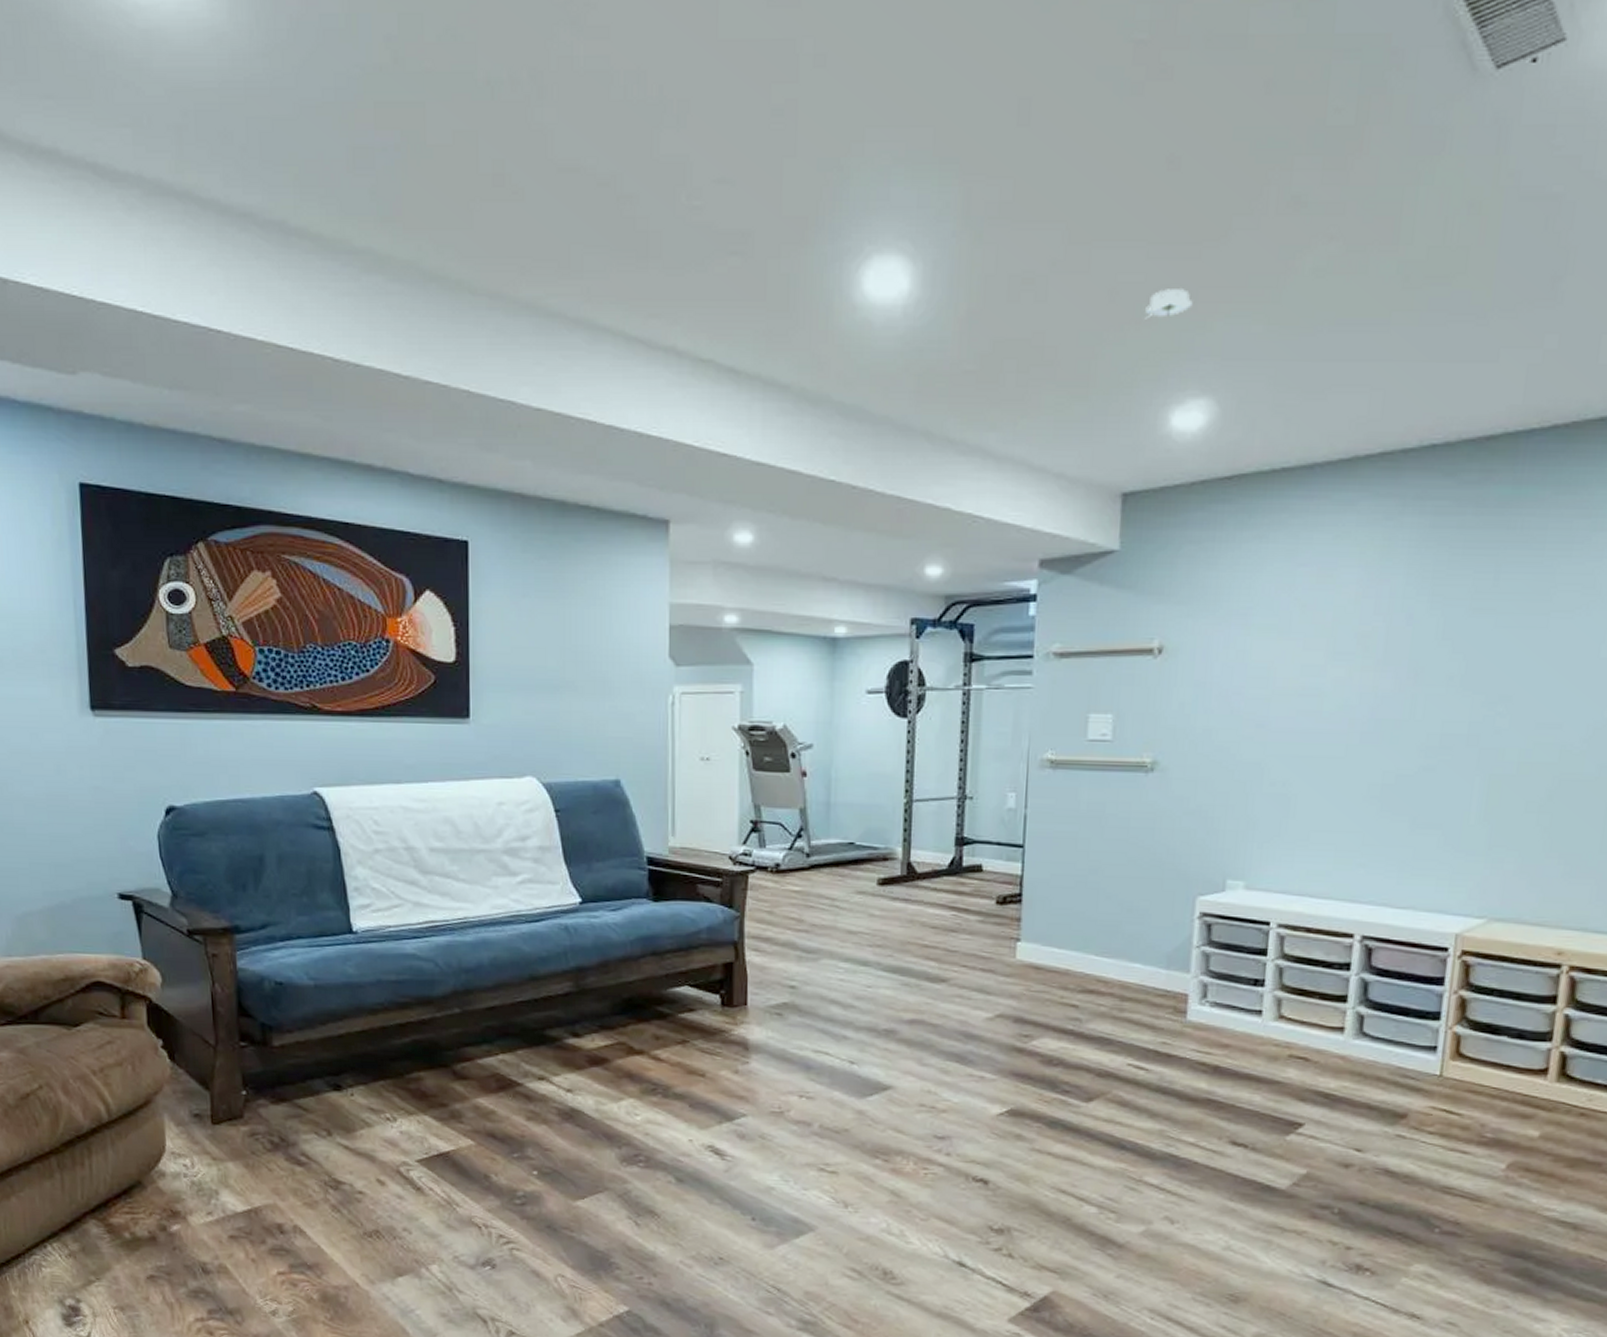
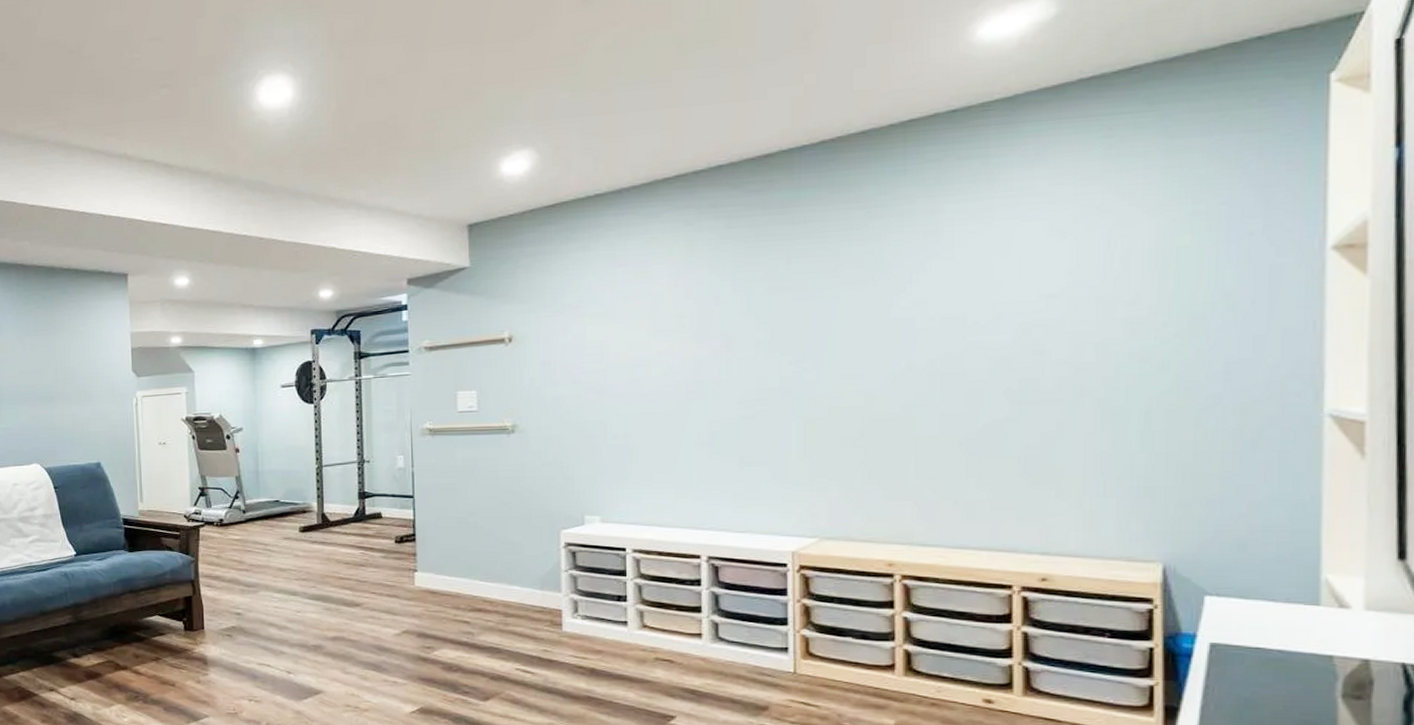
smoke detector: present [1145,289,1193,319] -> none [473,73,510,98]

